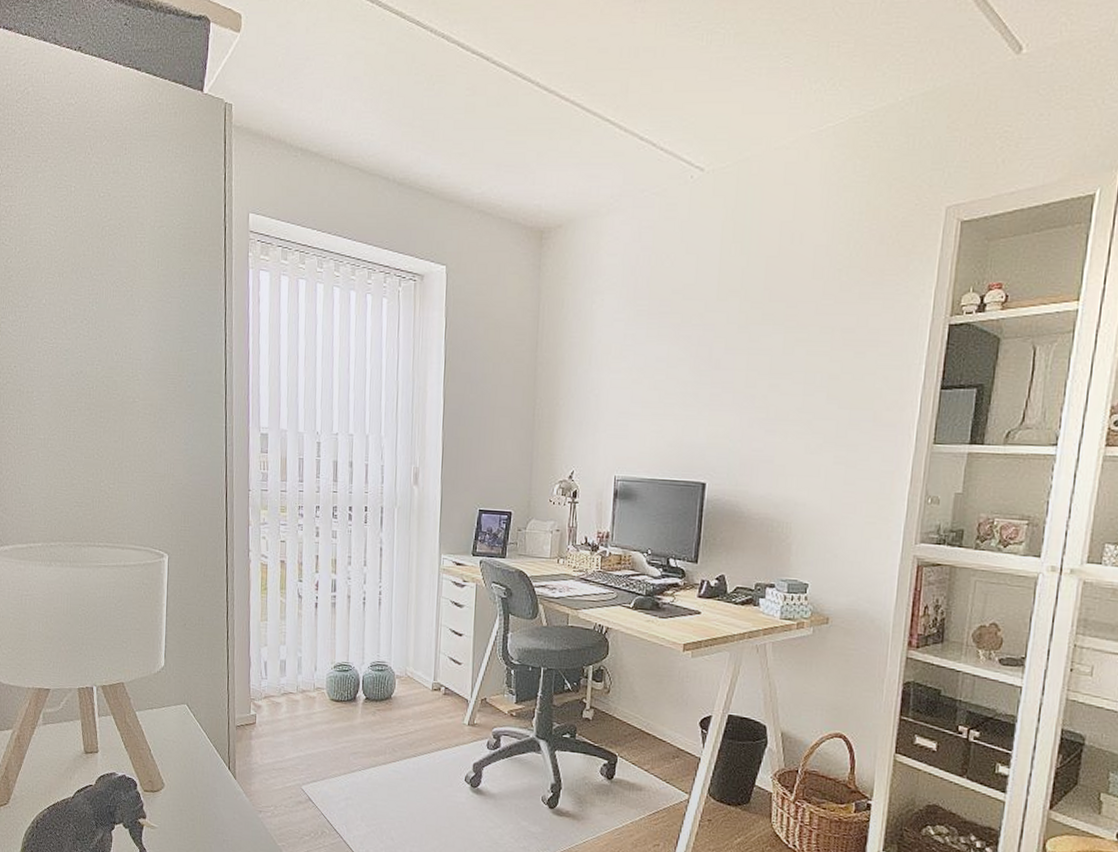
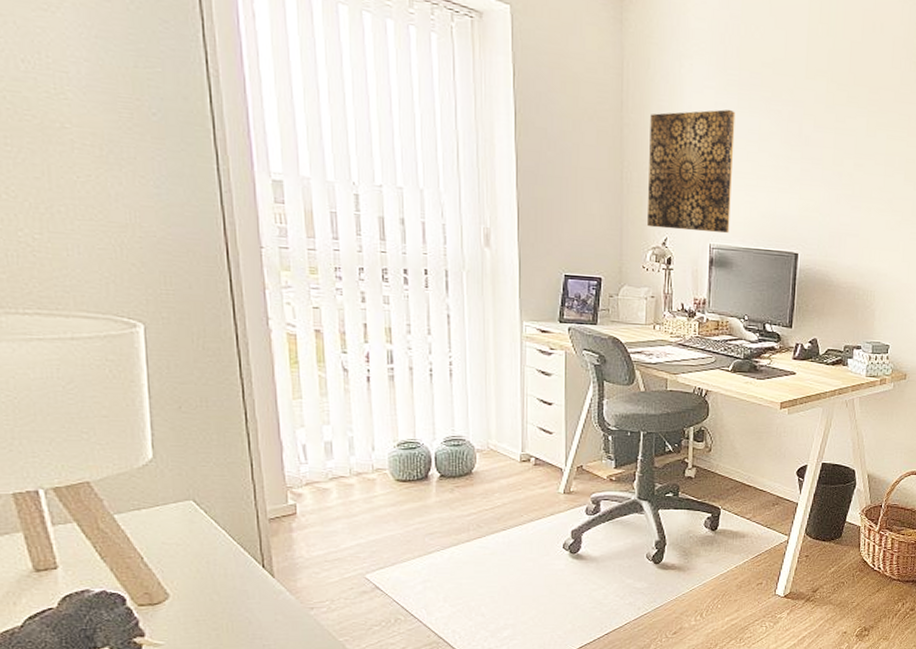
wall art: none [554,339,644,464] -> present [646,109,736,233]

